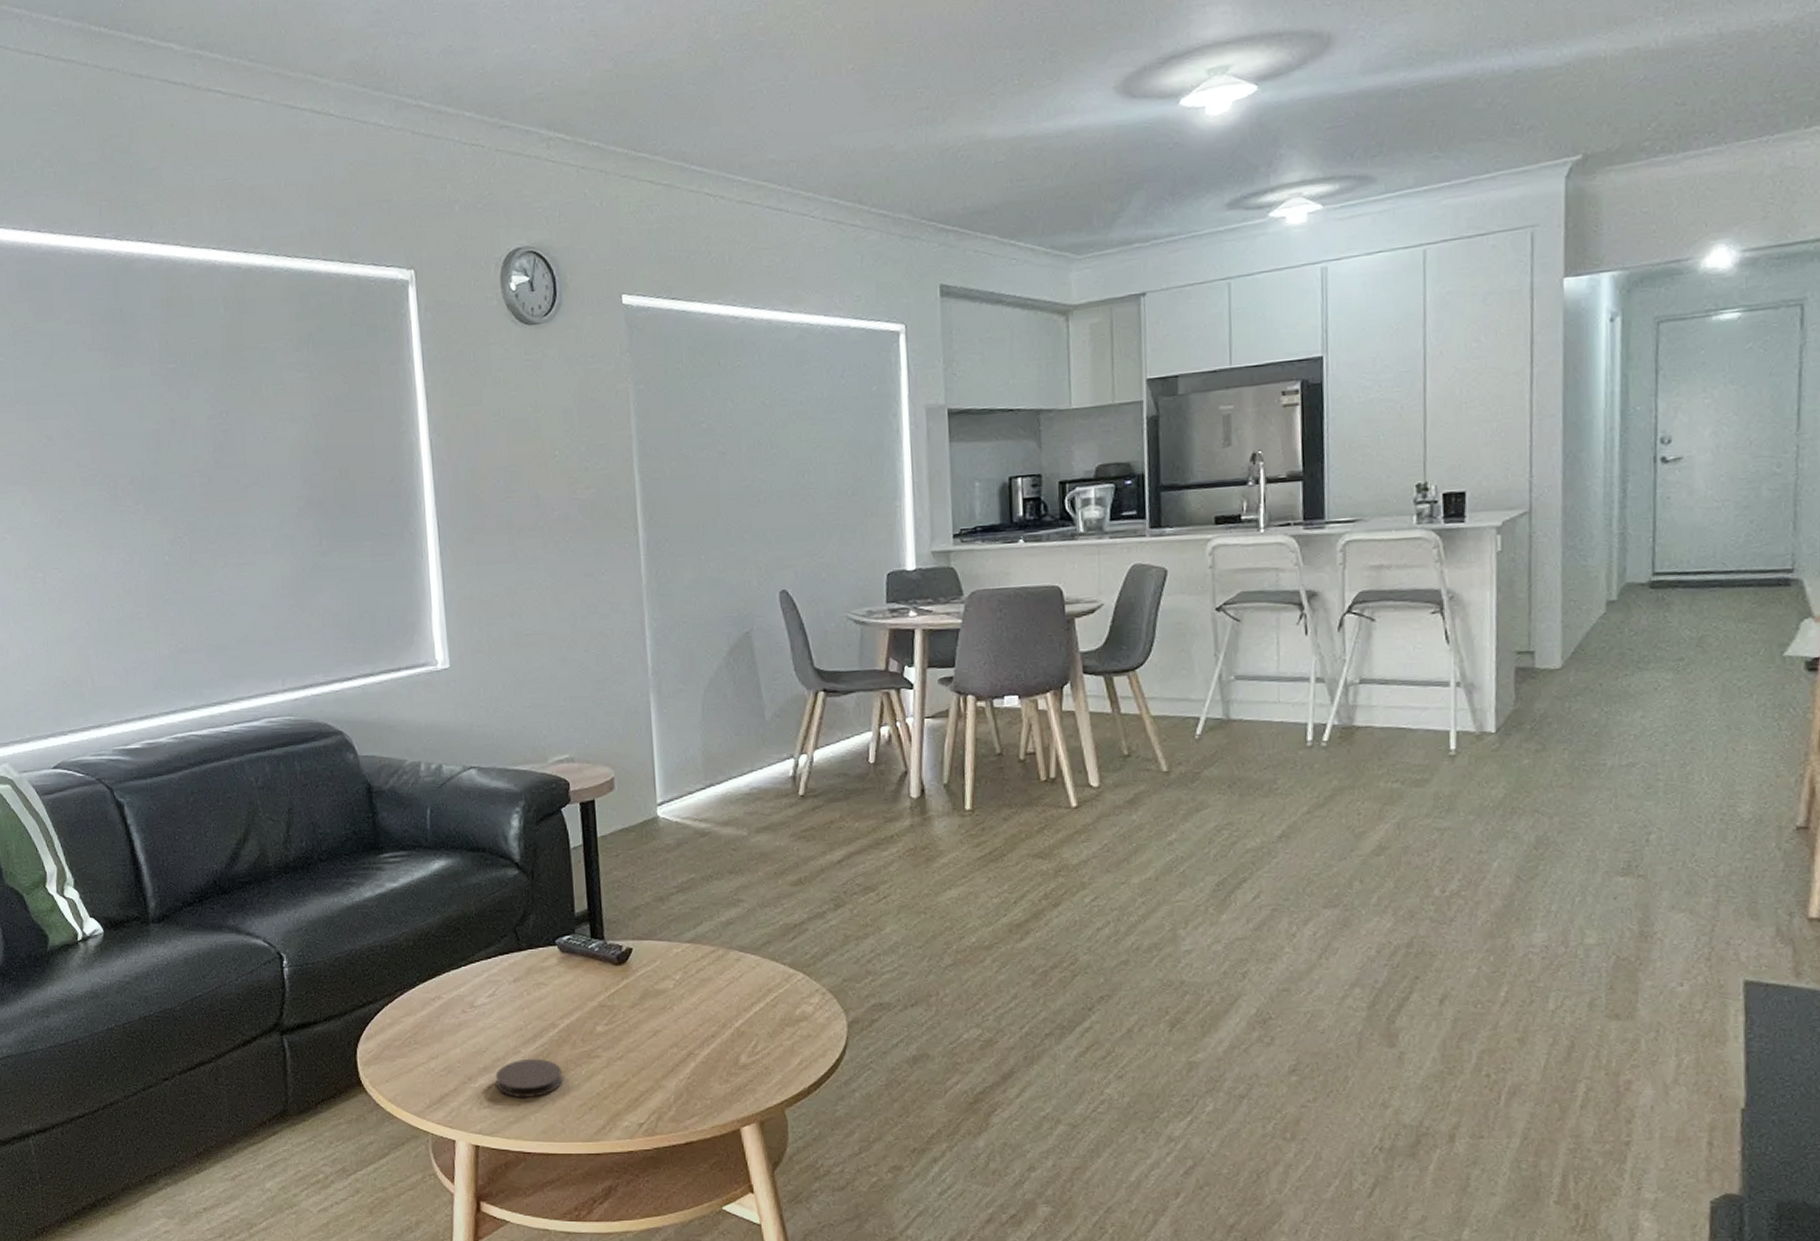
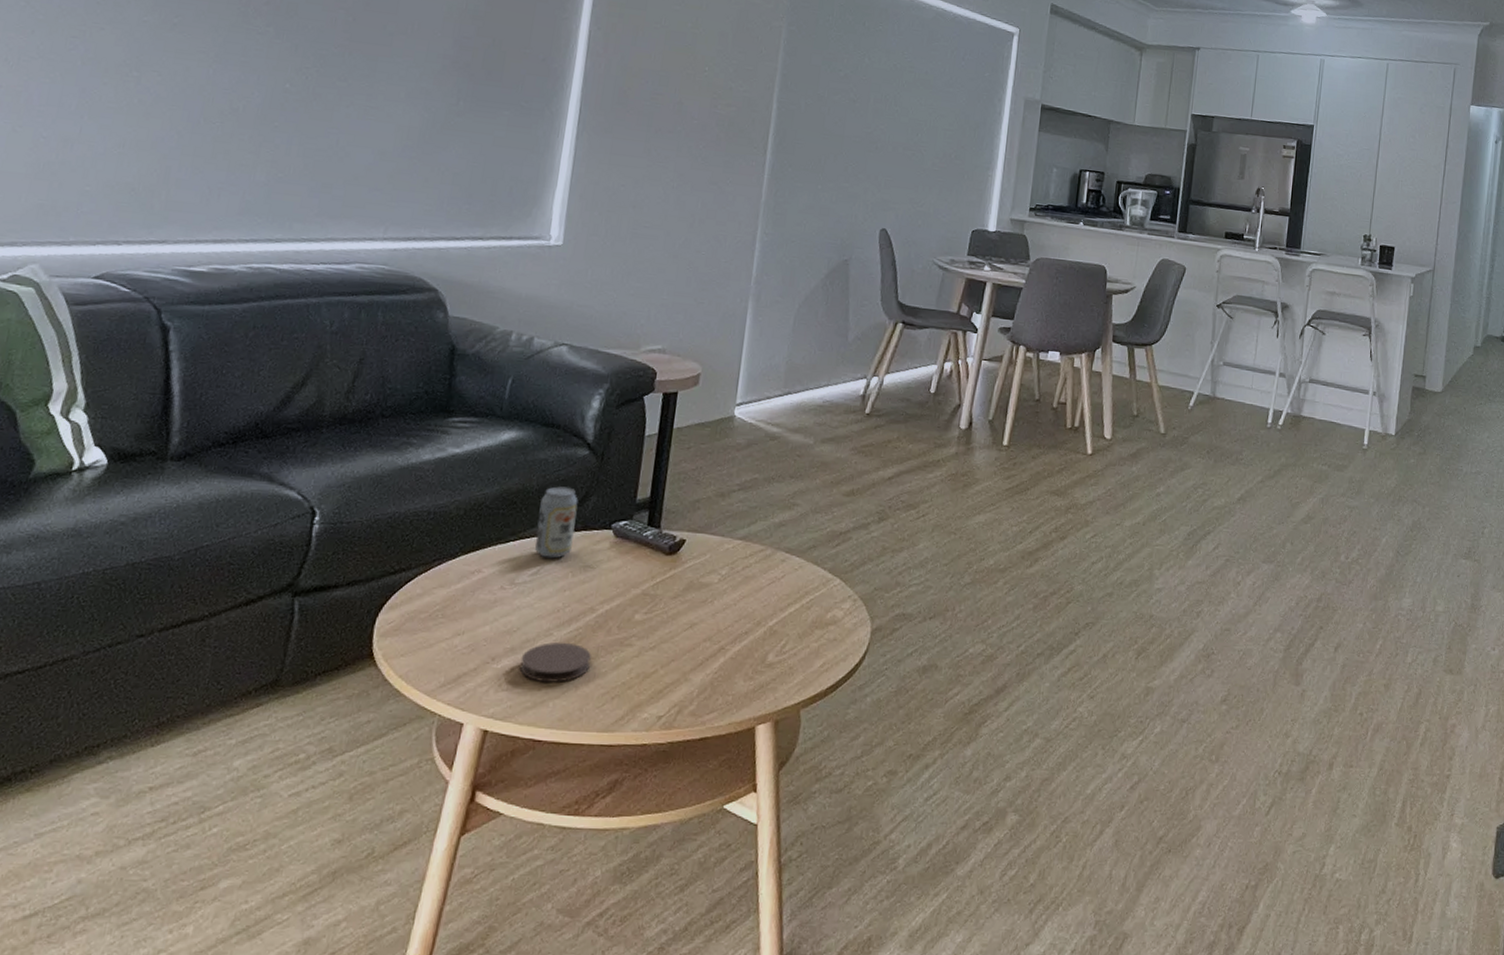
beverage can: none [482,908,522,980] -> present [535,486,579,559]

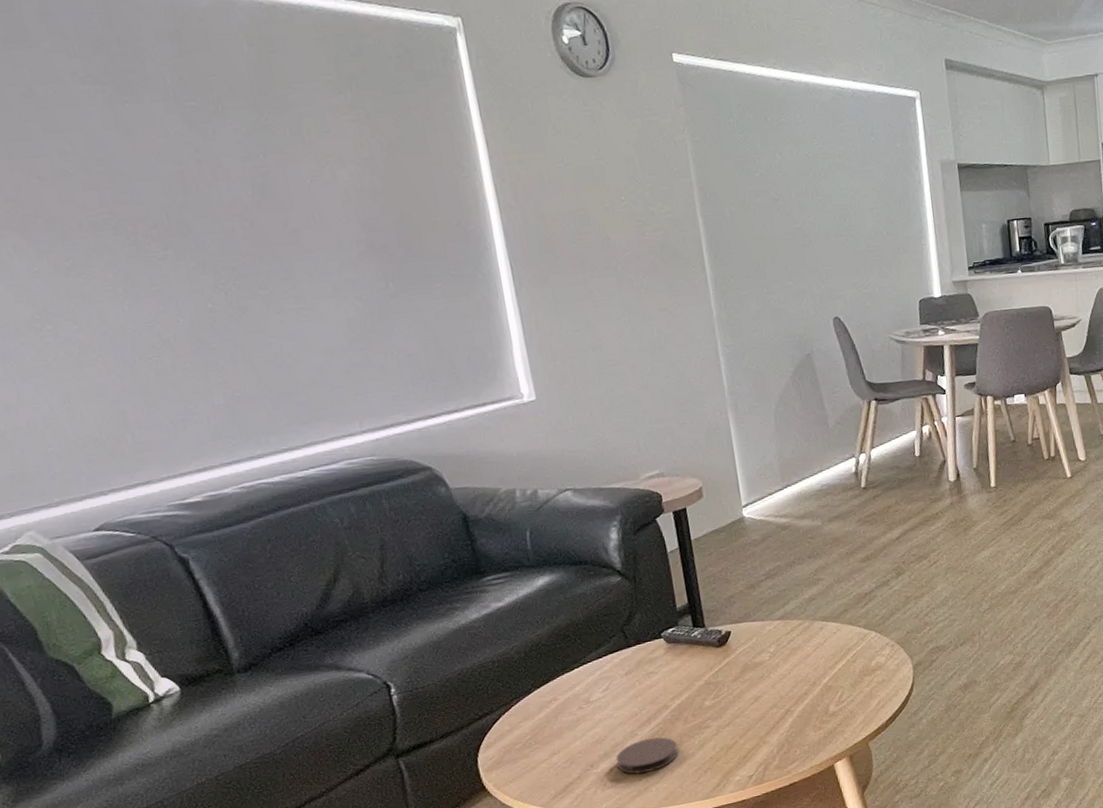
beverage can: present [535,486,579,559] -> none [590,611,632,675]

